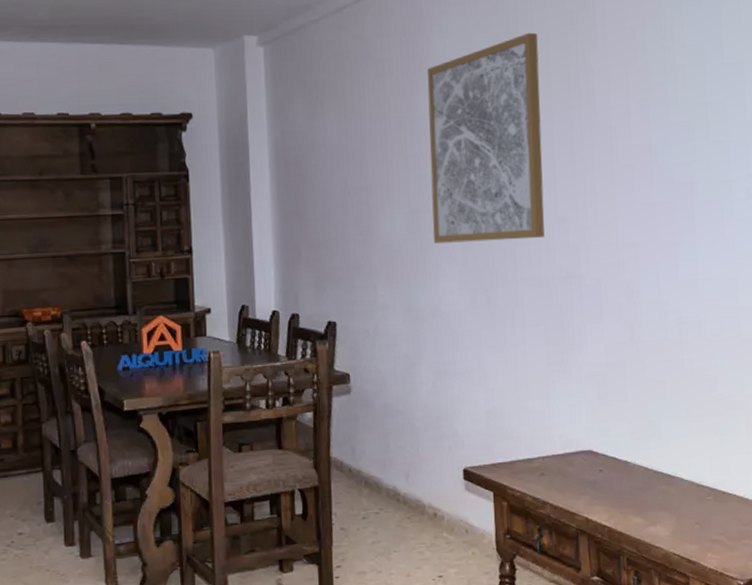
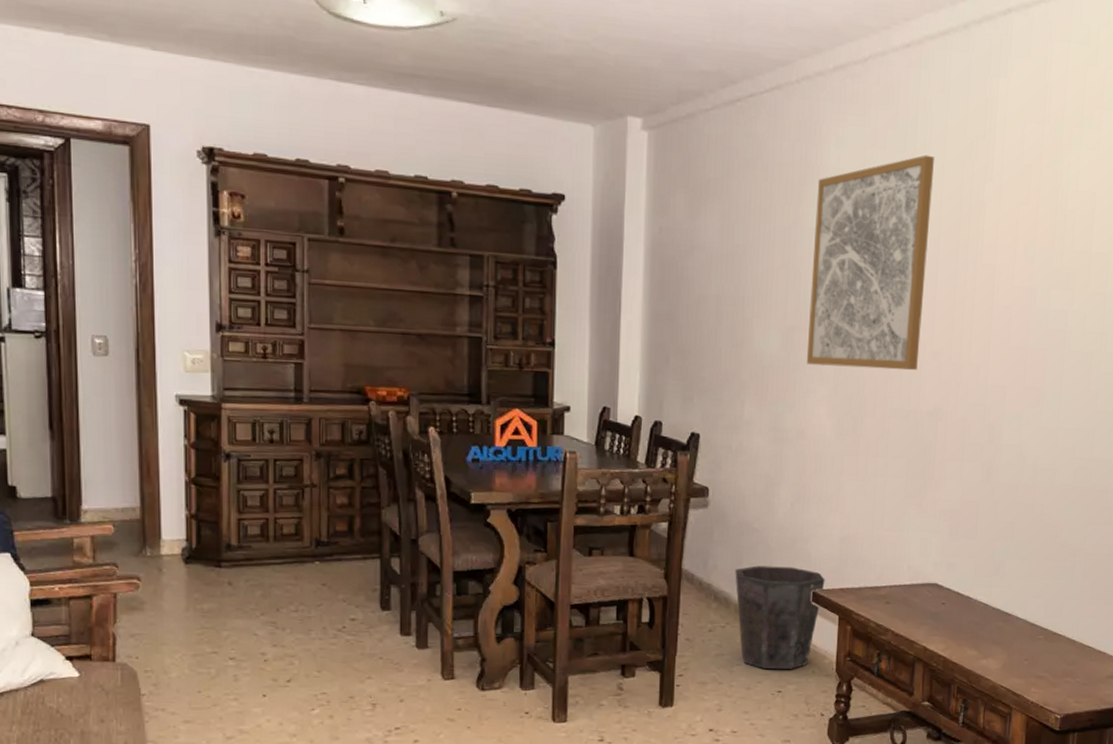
waste bin: none [383,446,476,553] -> present [735,565,825,669]

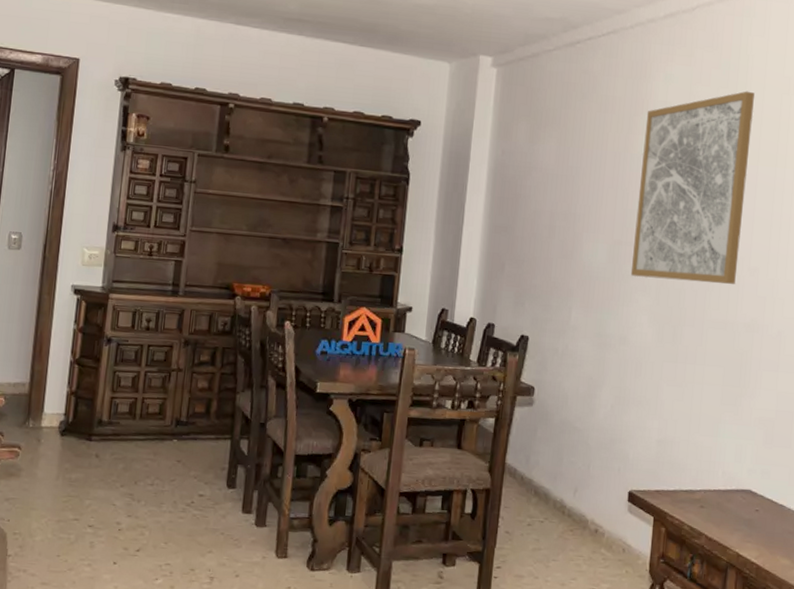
waste bin: present [735,565,825,669] -> none [555,463,642,568]

